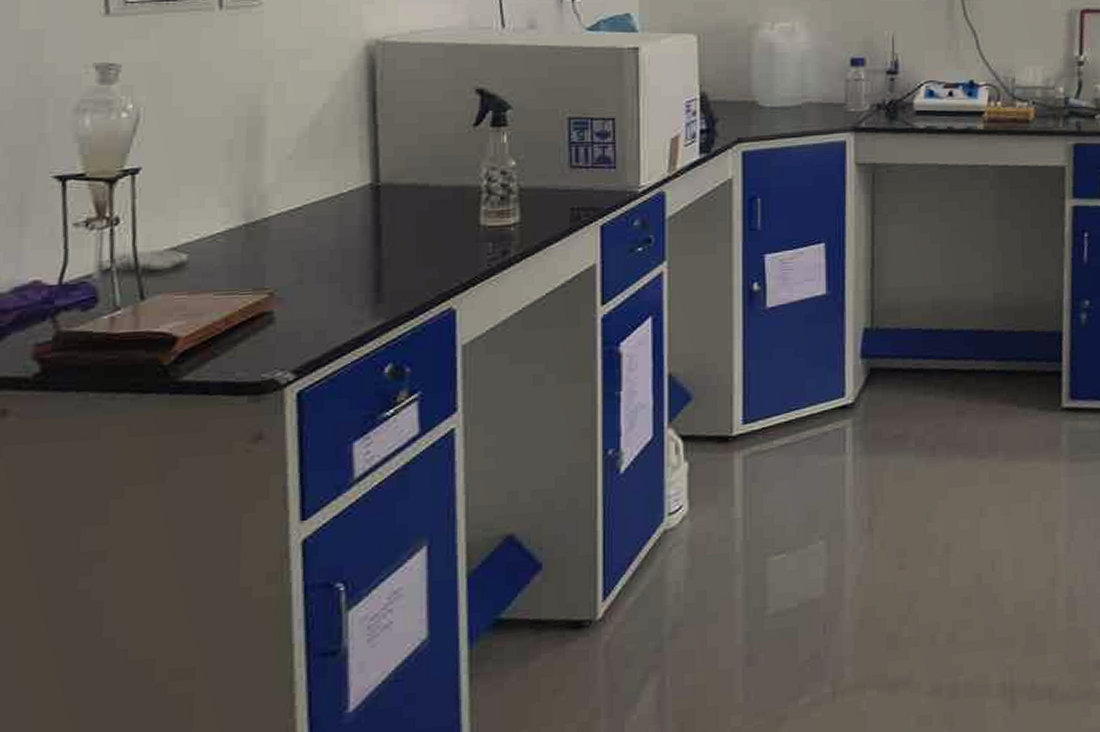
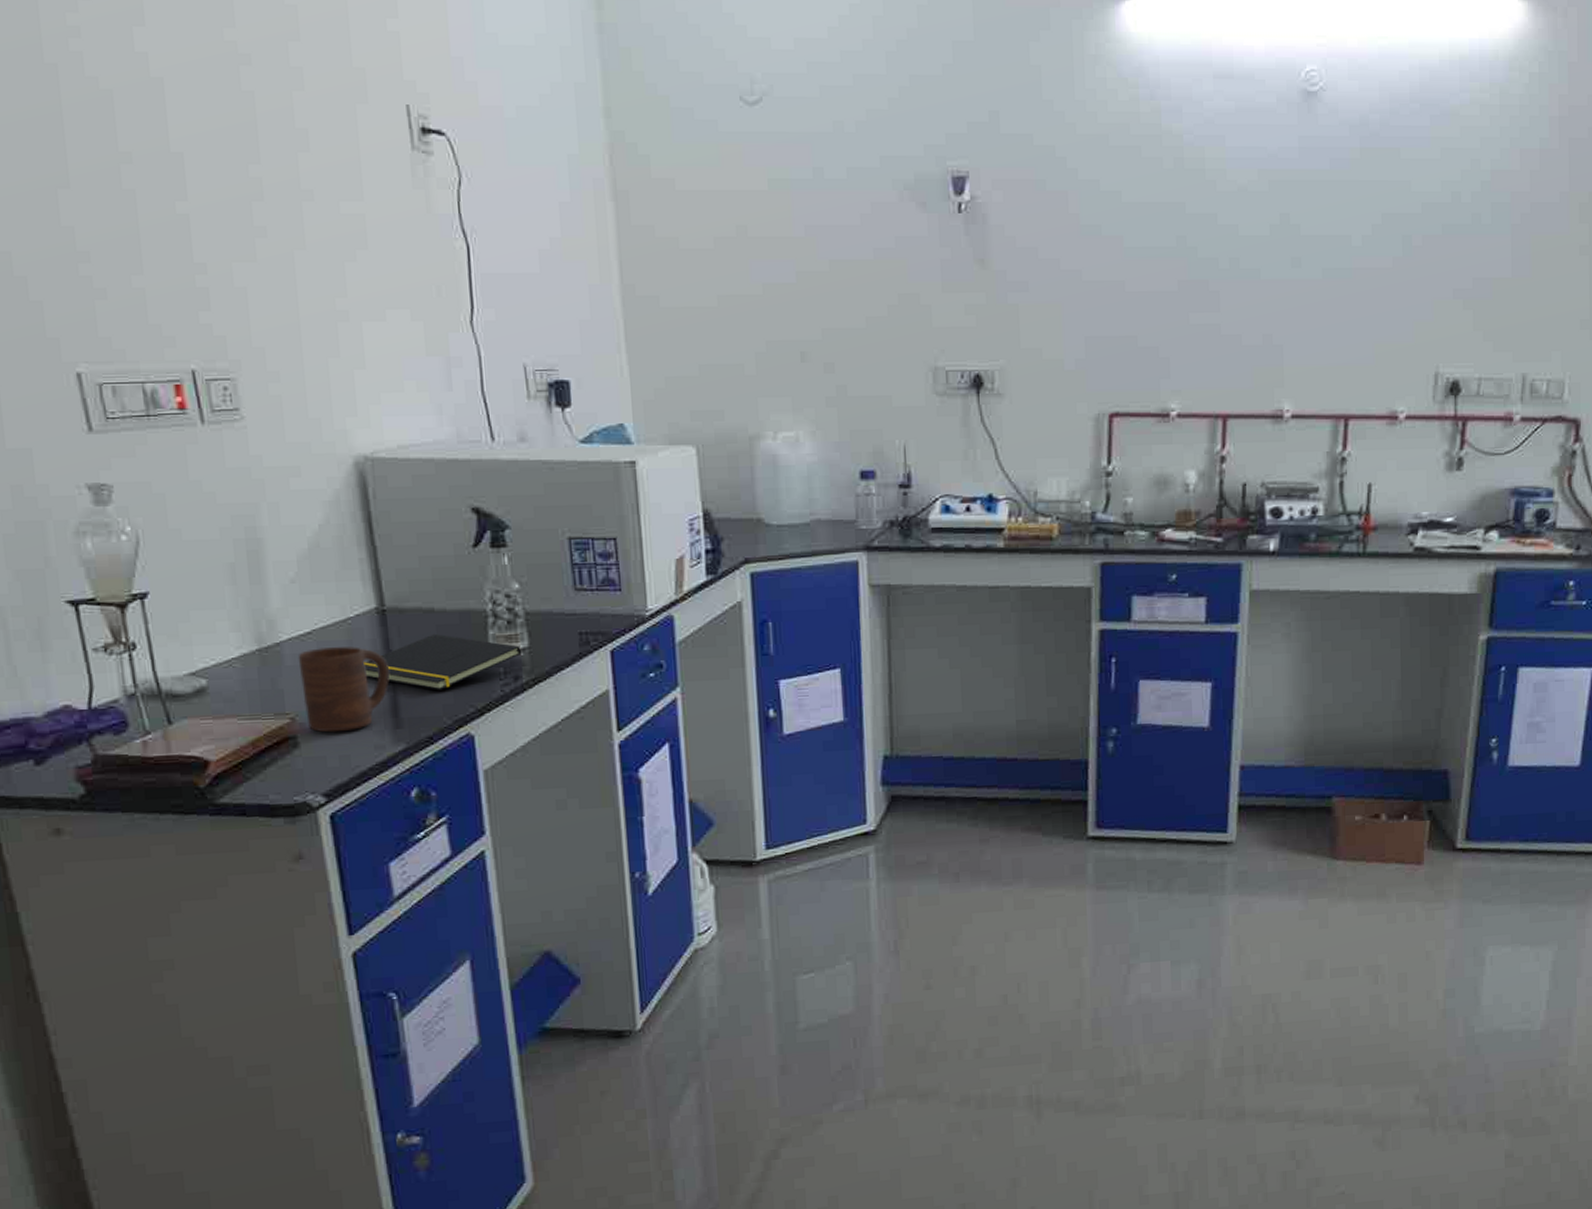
cup: none [284,222,376,308] -> present [298,647,390,733]
notepad: none [351,209,511,265] -> present [364,633,521,690]

